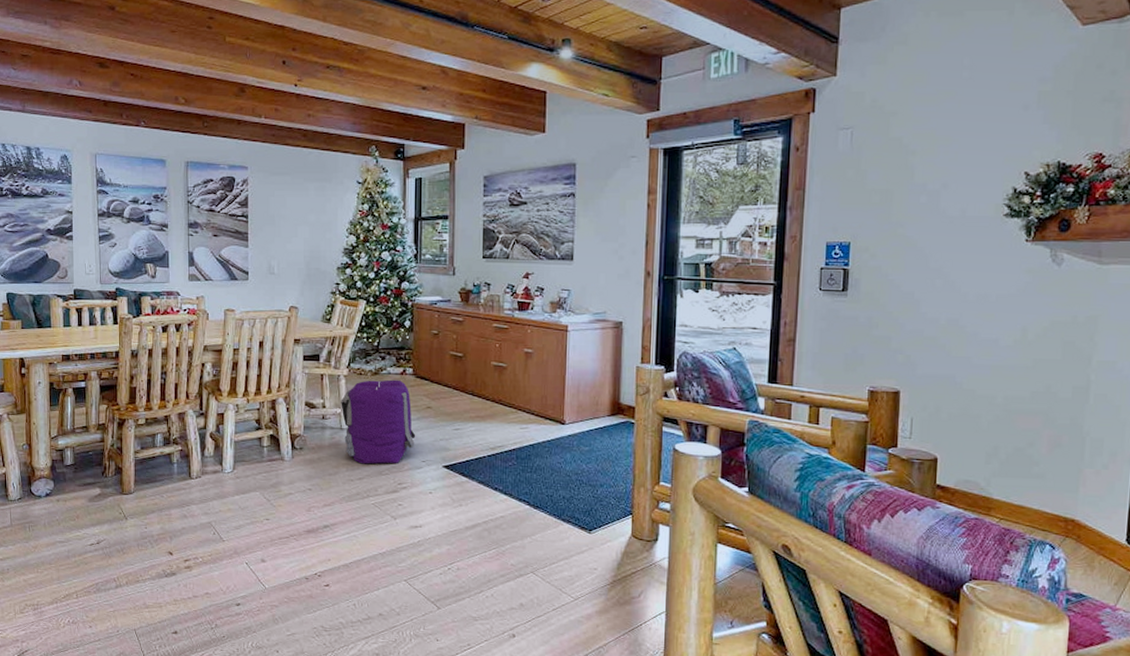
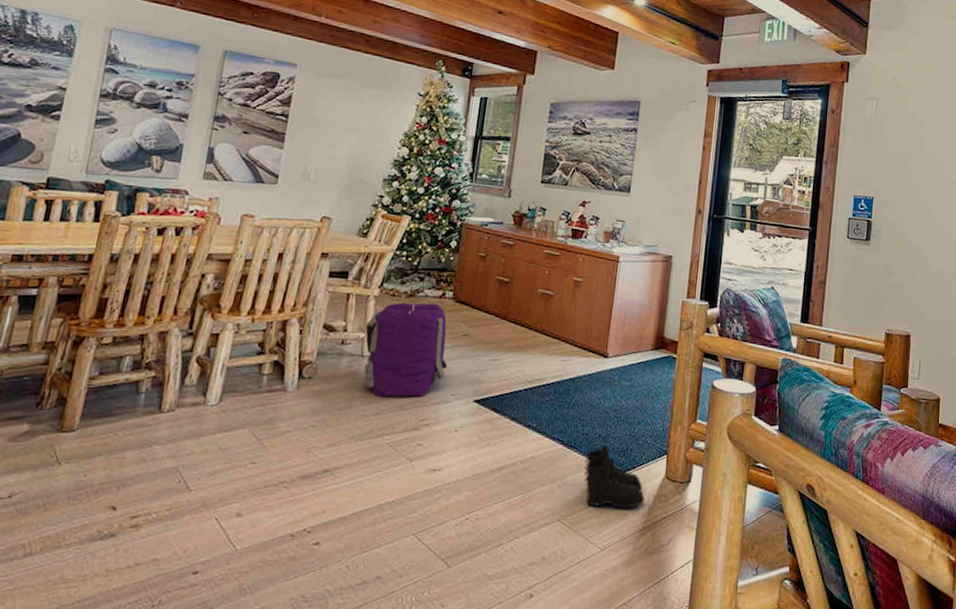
boots: none [551,506,613,564] -> present [583,446,645,509]

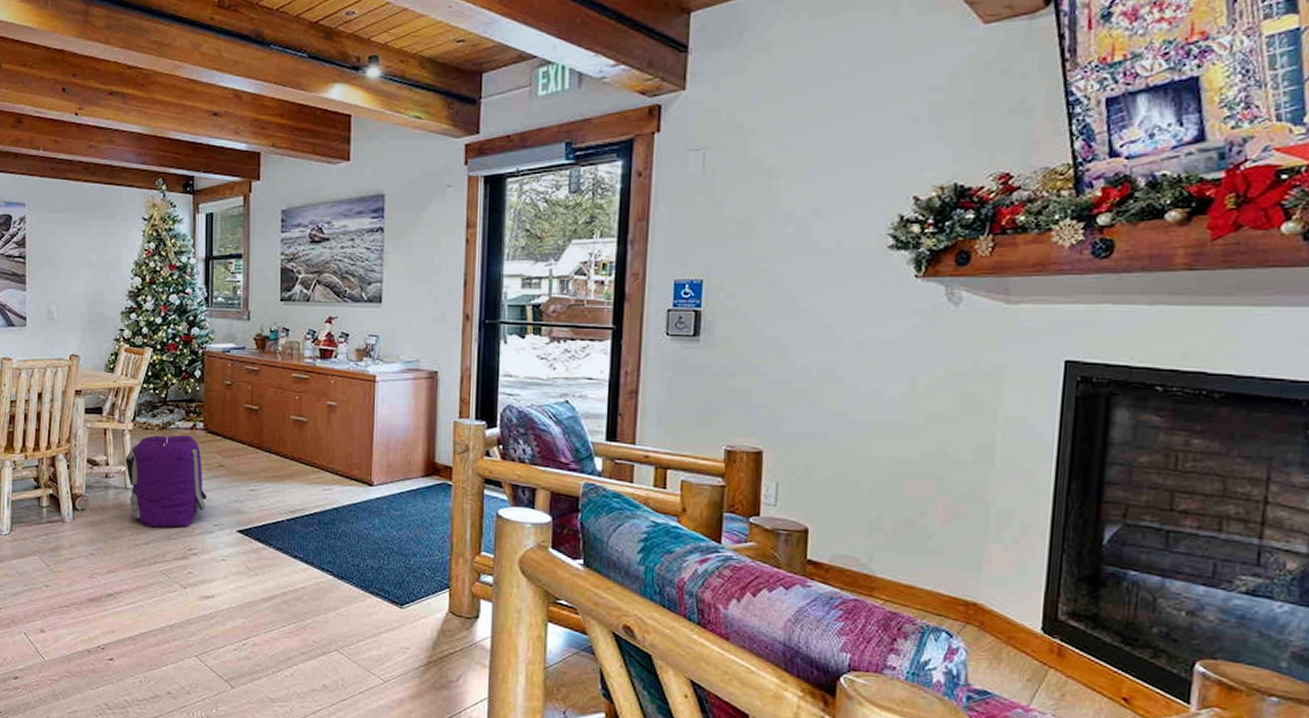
boots: present [583,446,645,509] -> none [357,577,428,643]

